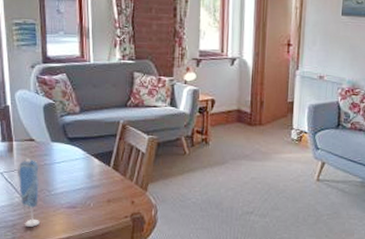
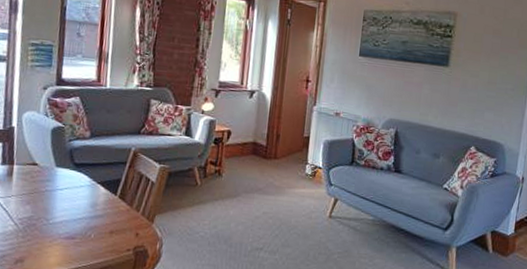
dress: present [18,158,40,227] -> none [14,183,40,259]

